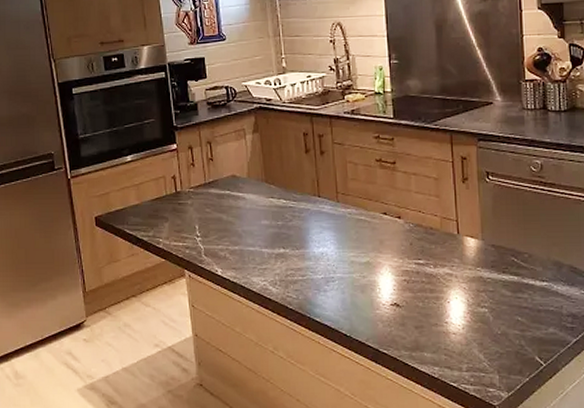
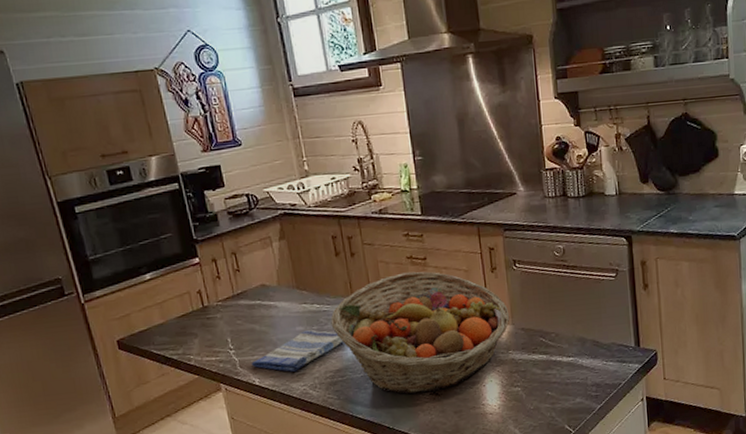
dish towel: none [216,225,307,265] -> present [251,330,344,372]
fruit basket: none [296,175,480,303] -> present [330,271,510,394]

